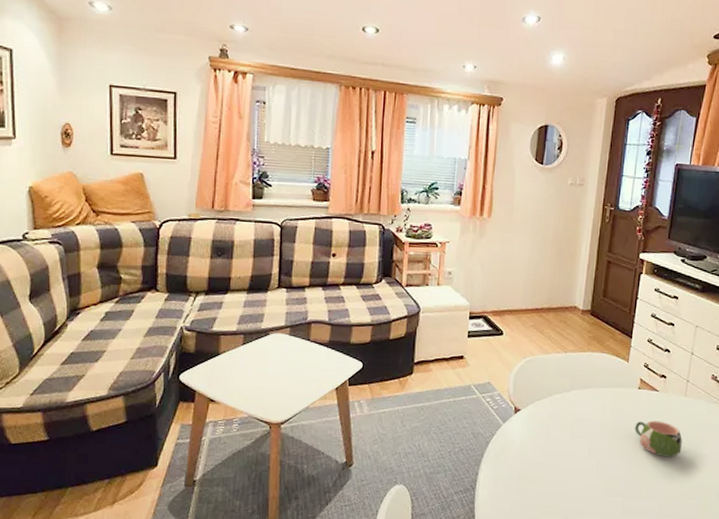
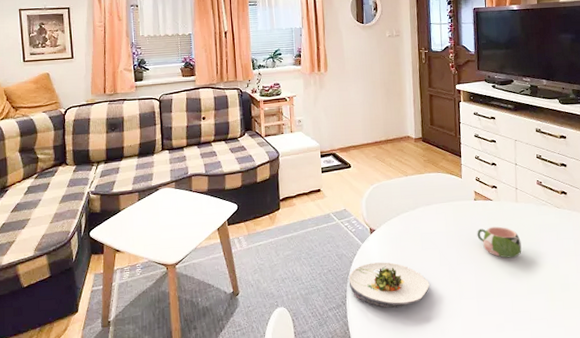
salad plate: none [481,446,573,499] -> present [348,262,430,308]

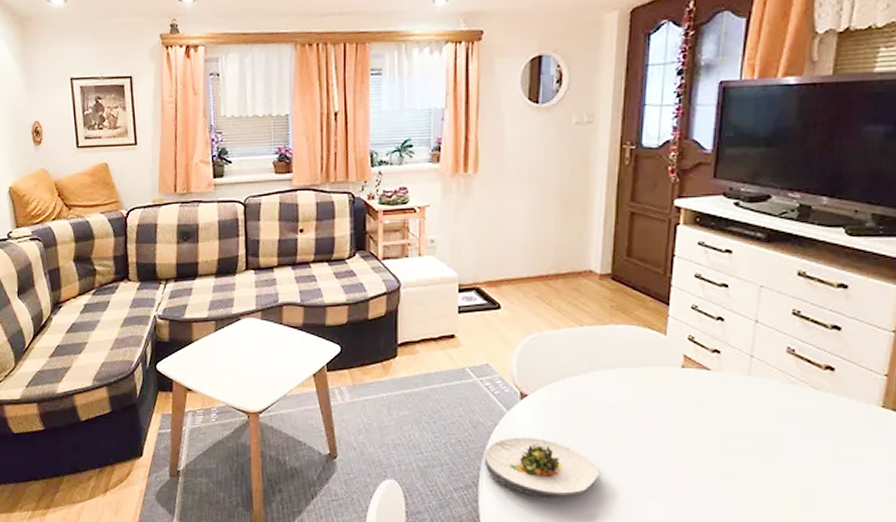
mug: present [477,226,522,258] -> none [679,406,748,452]

